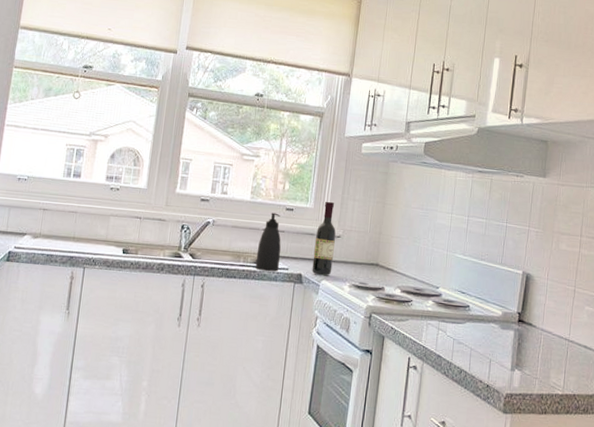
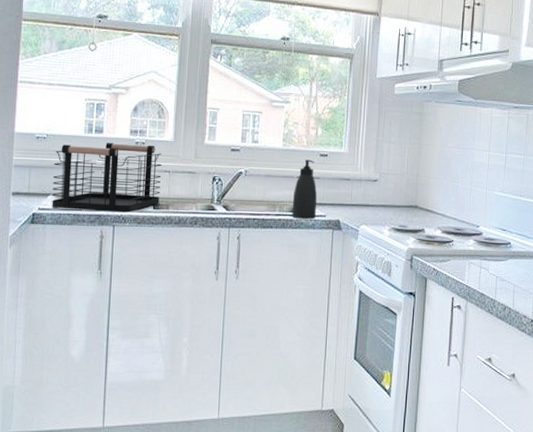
dish rack: none [27,187,135,256] -> present [52,143,163,213]
wine bottle: present [312,201,336,276] -> none [350,145,373,221]

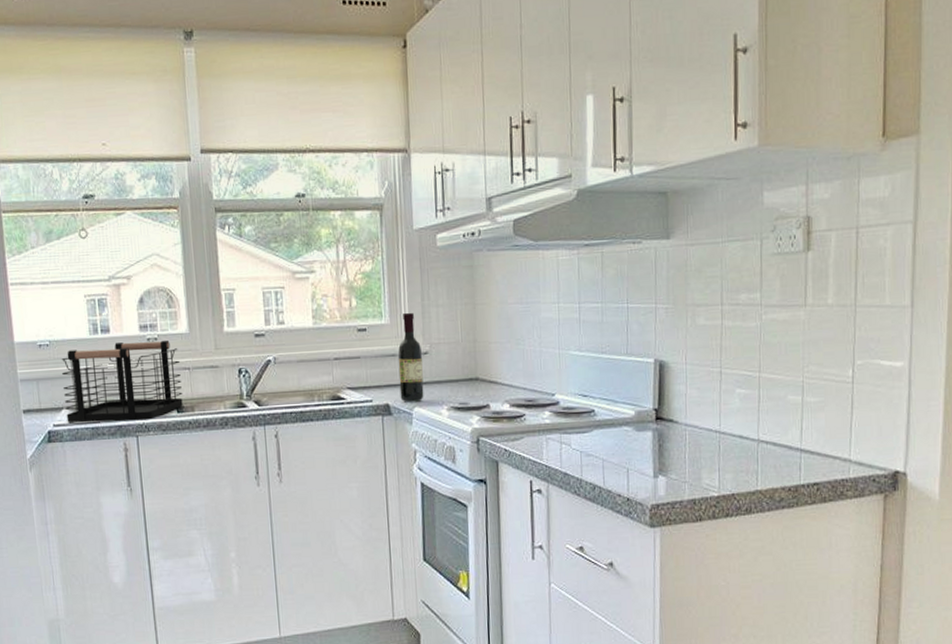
soap dispenser: present [291,159,317,220] -> none [332,337,361,408]
wine bottle: none [350,145,373,221] -> present [397,312,424,403]

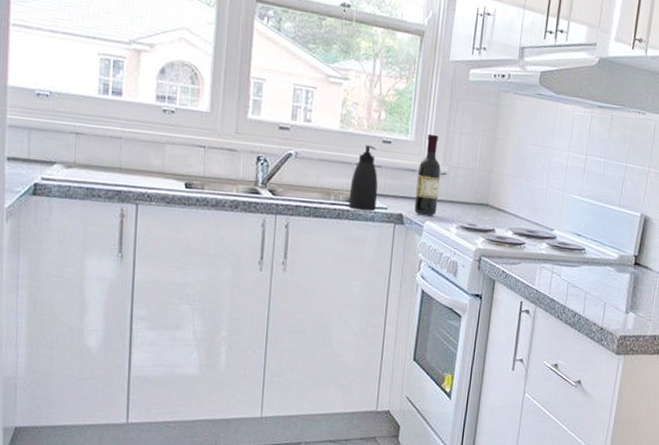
dish rack: present [61,340,183,423] -> none [58,105,197,190]
soap dispenser: none [332,337,361,408] -> present [348,145,378,212]

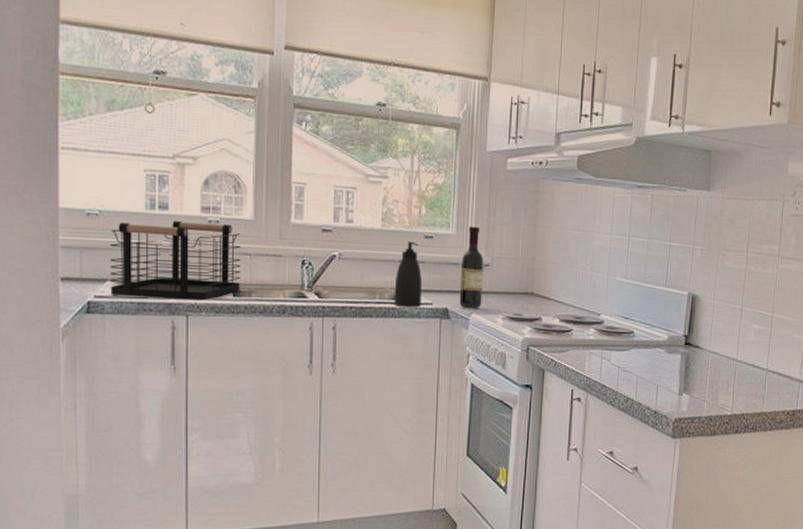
dish rack: none [58,105,197,190] -> present [109,221,242,301]

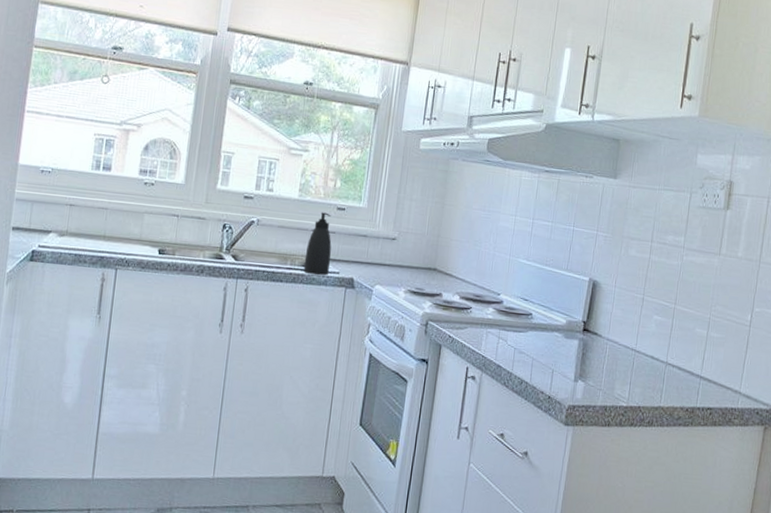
dish rack: present [109,221,242,301] -> none [52,180,172,256]
wine bottle: present [459,226,484,309] -> none [364,200,391,281]

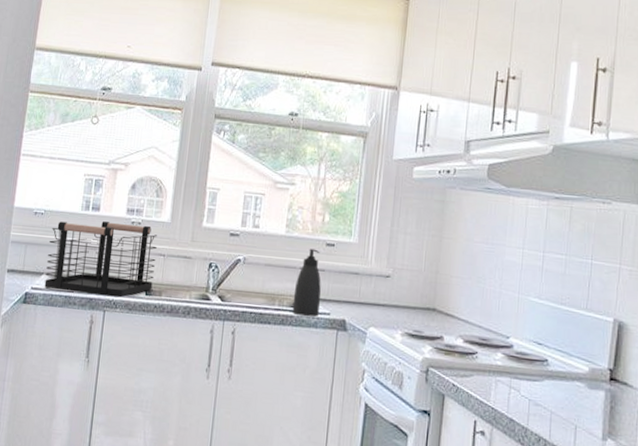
dish rack: none [52,180,172,256] -> present [44,221,158,298]

